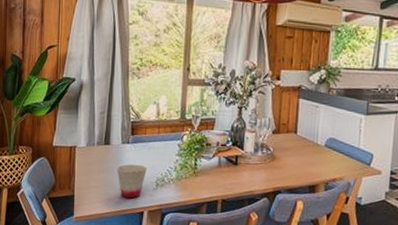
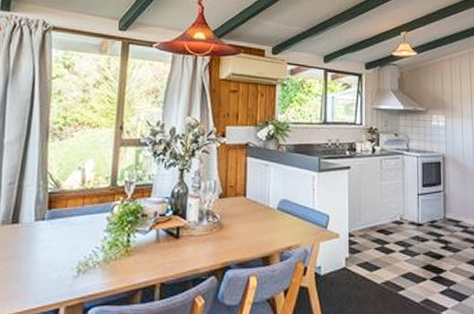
cup: present [117,164,147,199] -> none [26,246,66,292]

